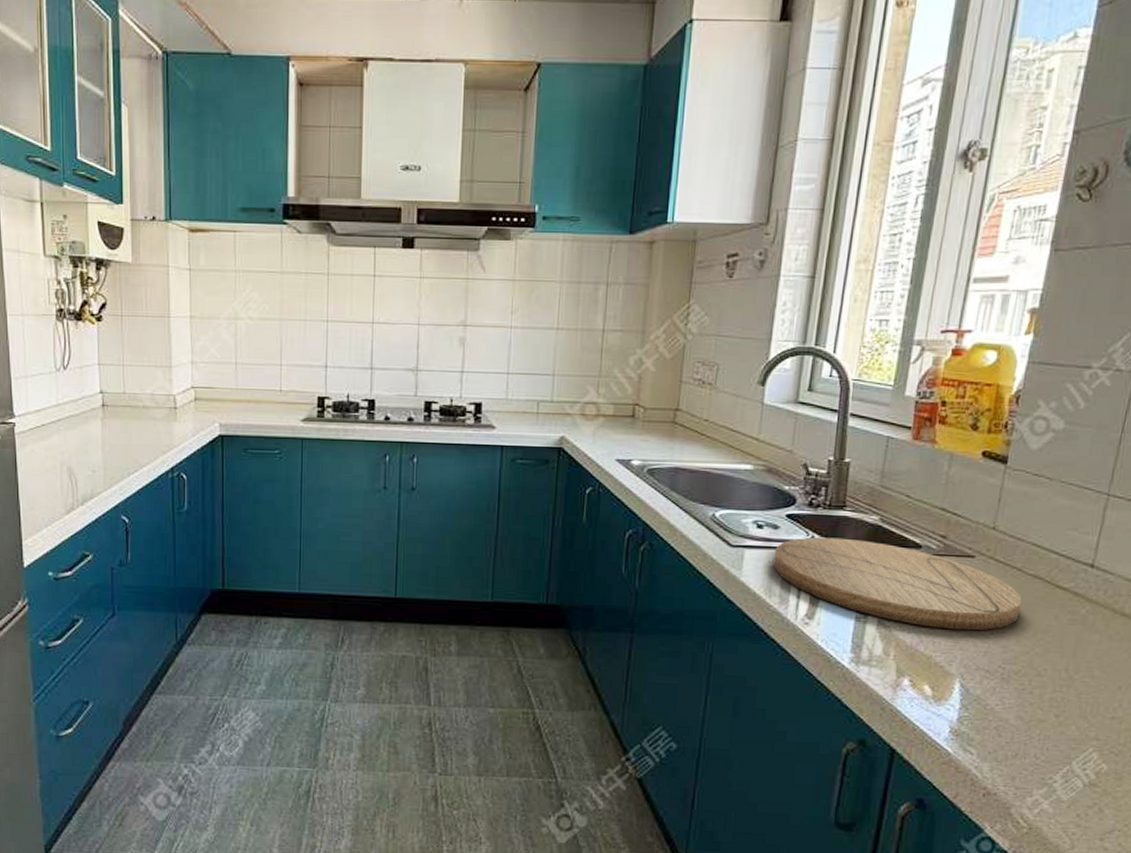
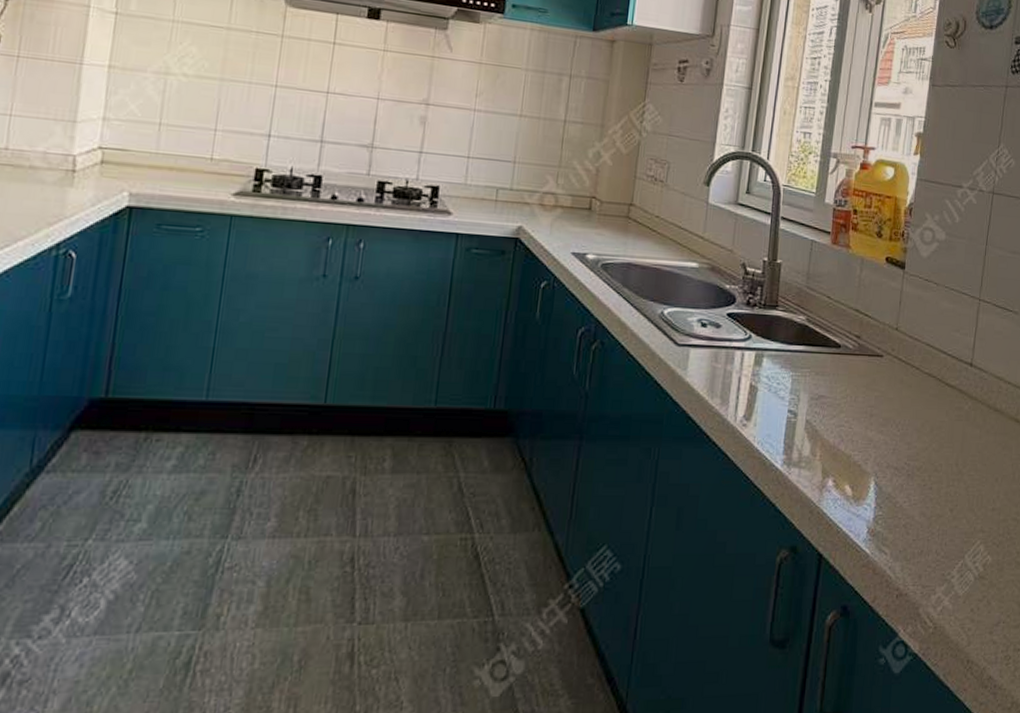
cutting board: present [773,537,1022,631] -> none [716,336,920,429]

